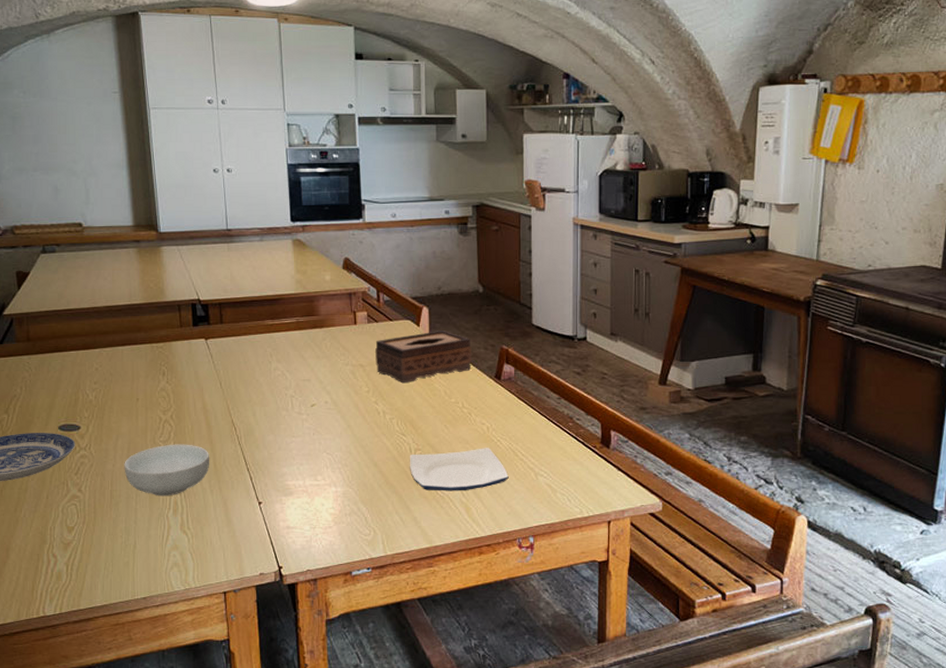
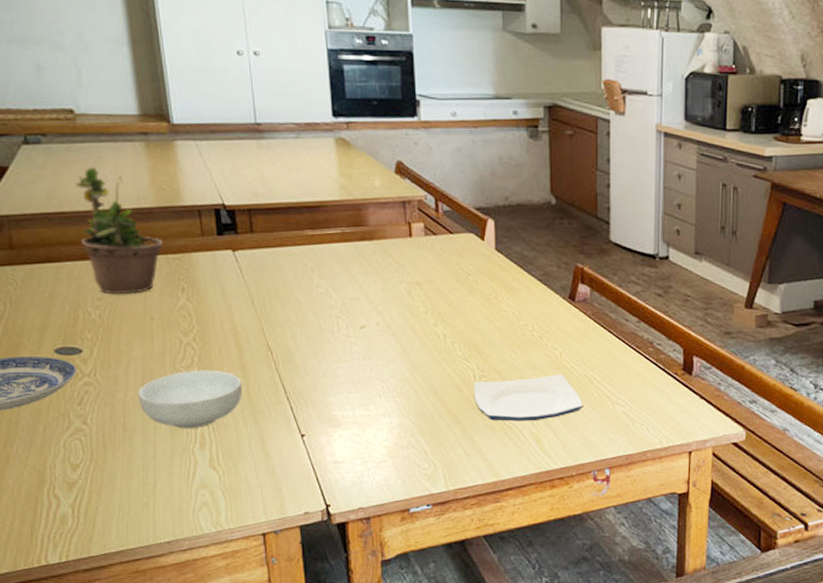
potted plant: none [80,261,149,379] -> present [75,156,163,295]
tissue box: present [375,331,472,384] -> none [434,246,543,304]

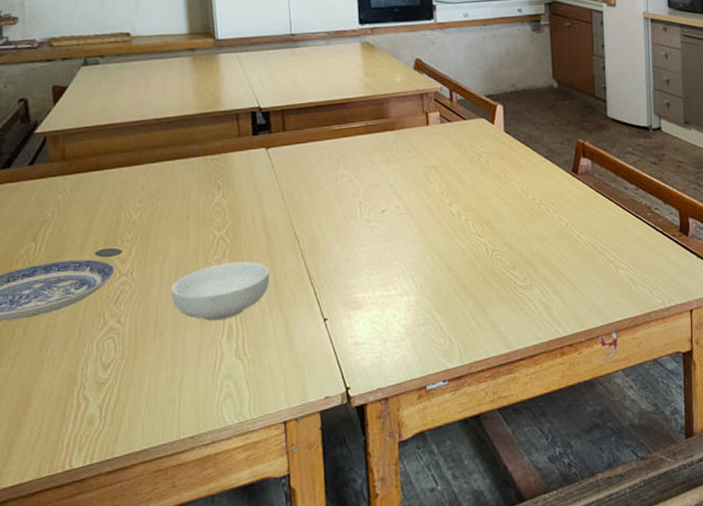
potted plant: present [75,156,163,295] -> none [126,72,203,197]
plate: present [473,374,583,422] -> none [486,243,589,292]

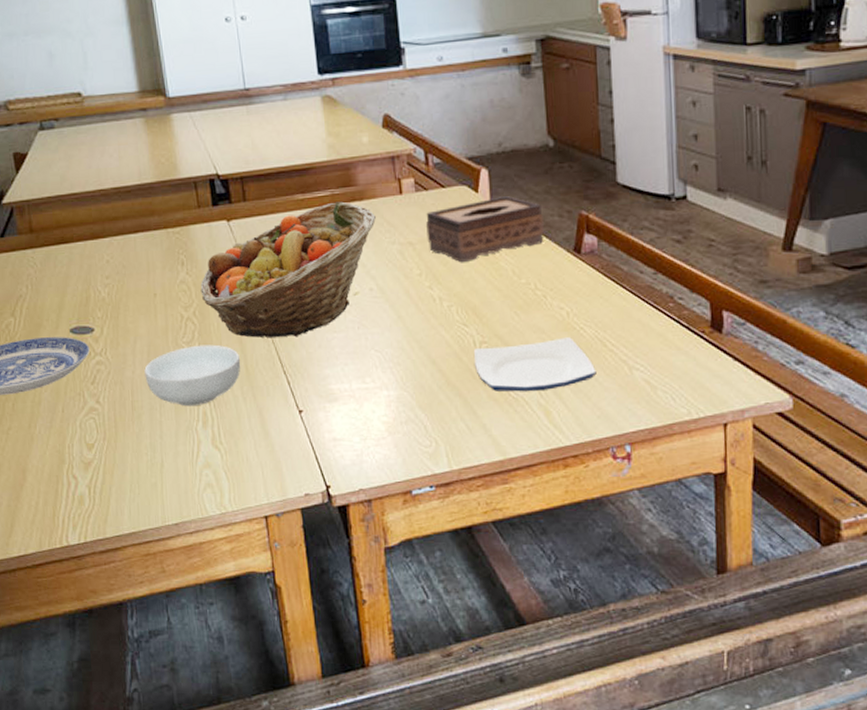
fruit basket: none [235,131,405,254] -> present [200,201,377,338]
tissue box: none [449,127,548,183] -> present [426,196,544,263]
plate: none [486,243,589,292] -> present [473,337,597,392]

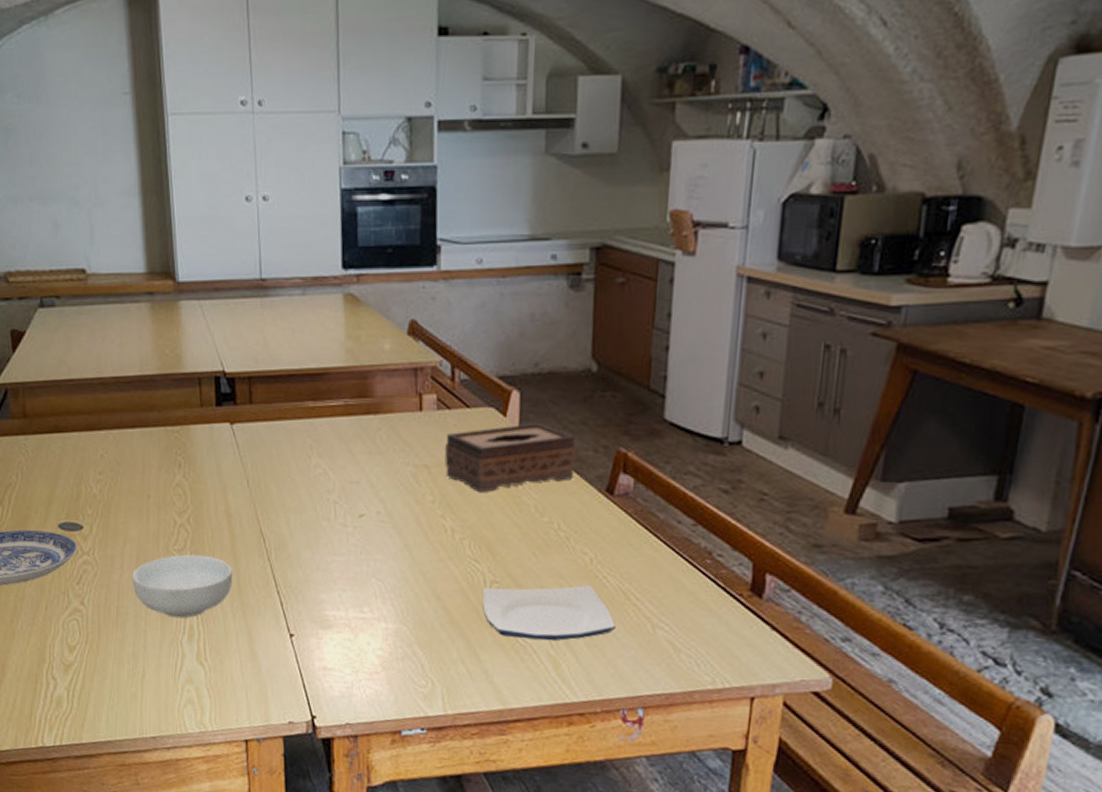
fruit basket: present [200,201,377,338] -> none [197,413,392,555]

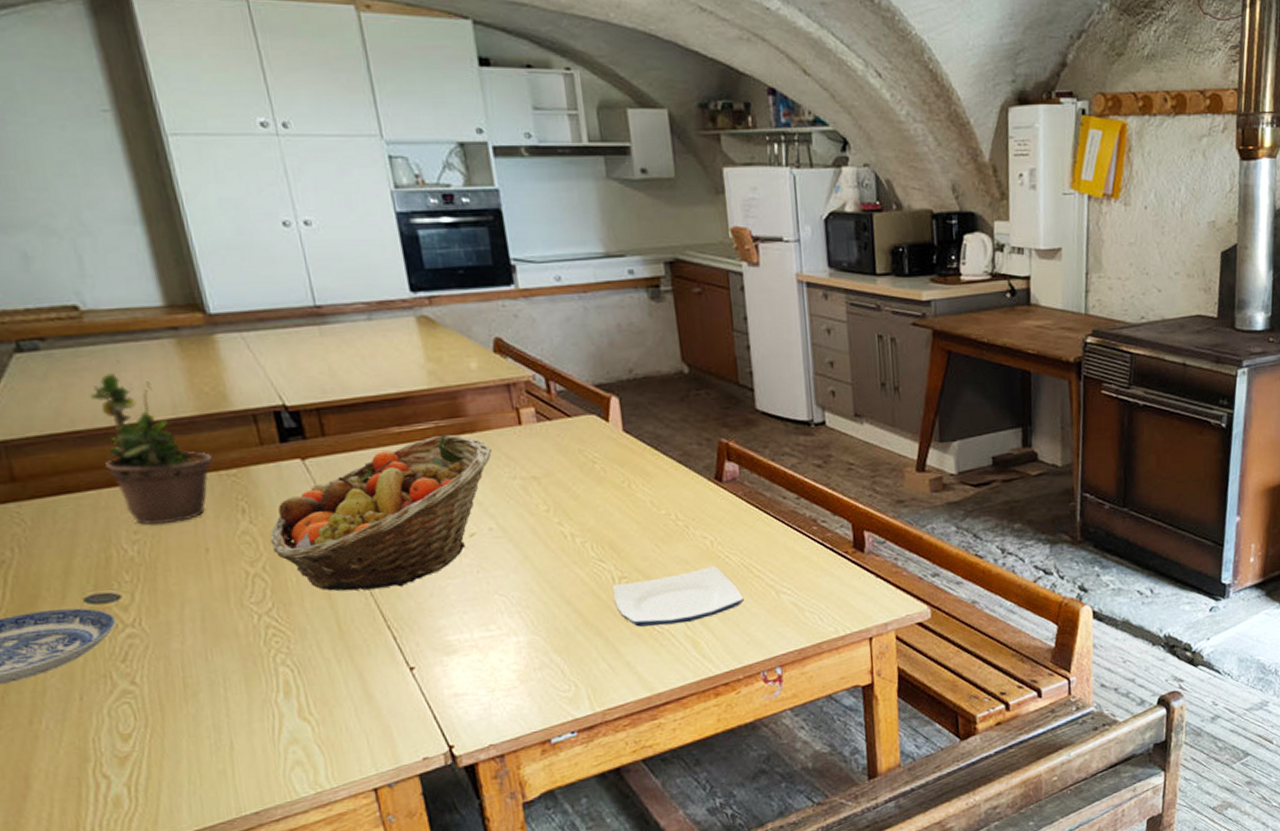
potted plant: none [84,319,163,469] -> present [89,360,212,526]
cereal bowl: present [132,554,232,618] -> none [198,603,331,677]
fruit basket: none [197,413,392,555] -> present [270,434,493,591]
tissue box: present [445,423,576,493] -> none [550,425,683,496]

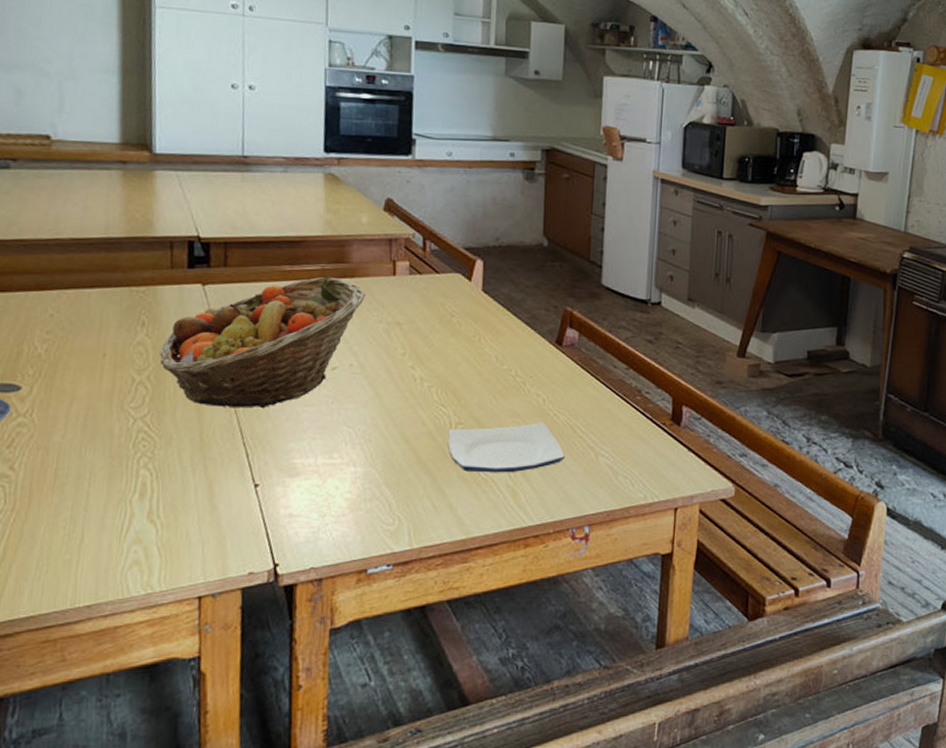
potted plant: present [89,360,212,526] -> none [38,183,128,328]

